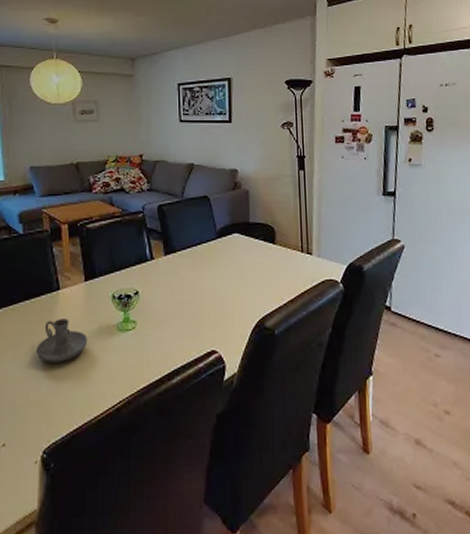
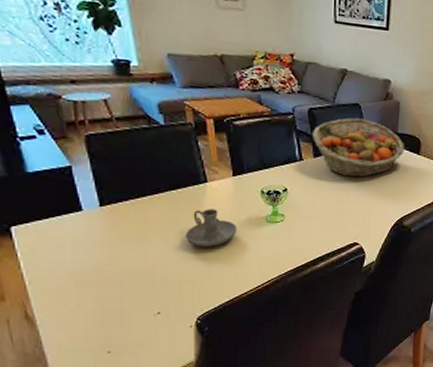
fruit basket: none [162,211,259,274] -> present [312,118,405,177]

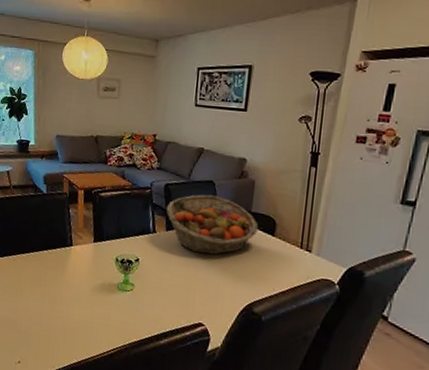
candle holder: present [185,209,237,247] -> none [49,270,92,307]

